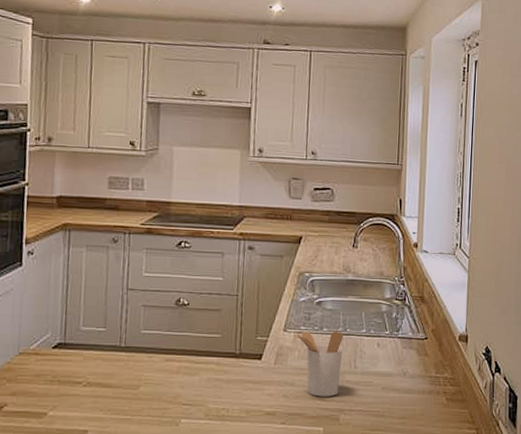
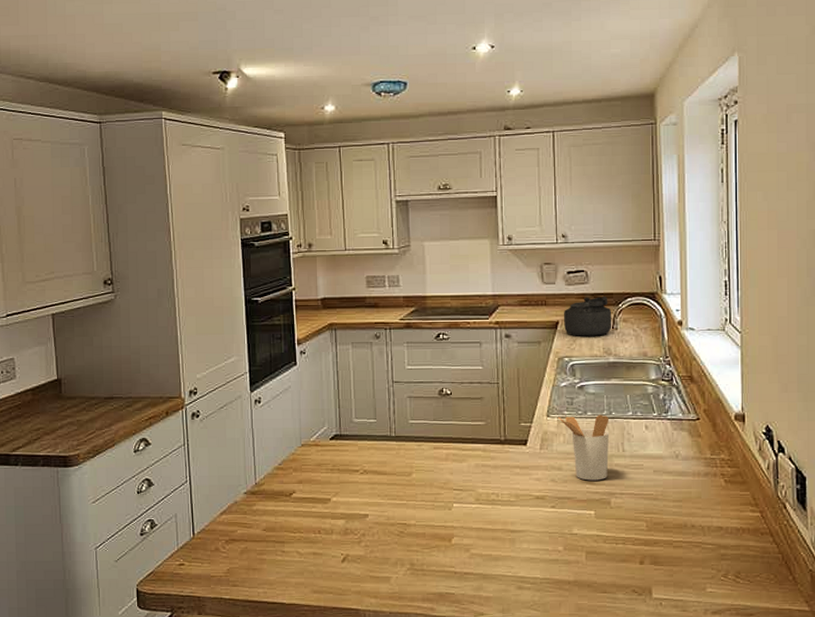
kettle: none [307,214,354,253] -> present [563,296,612,336]

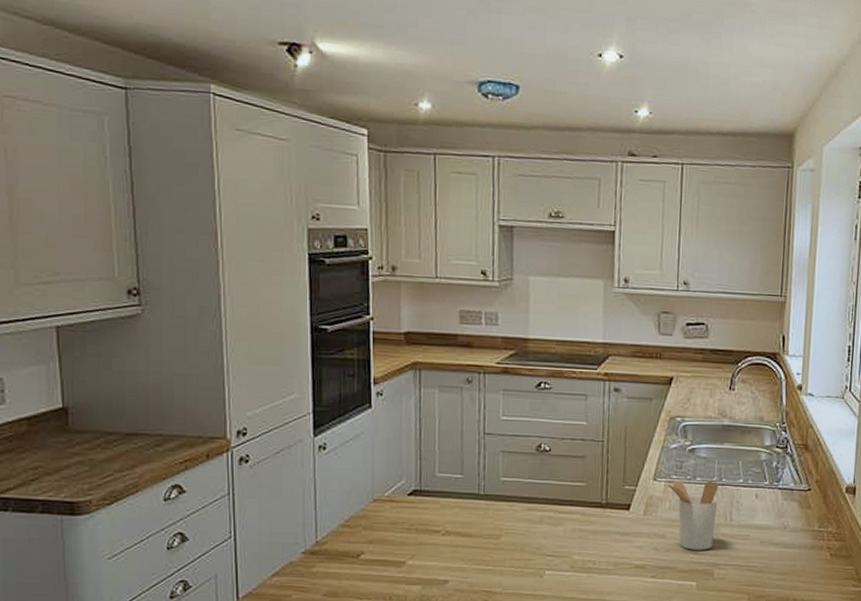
kettle: present [563,296,612,336] -> none [678,352,731,396]

